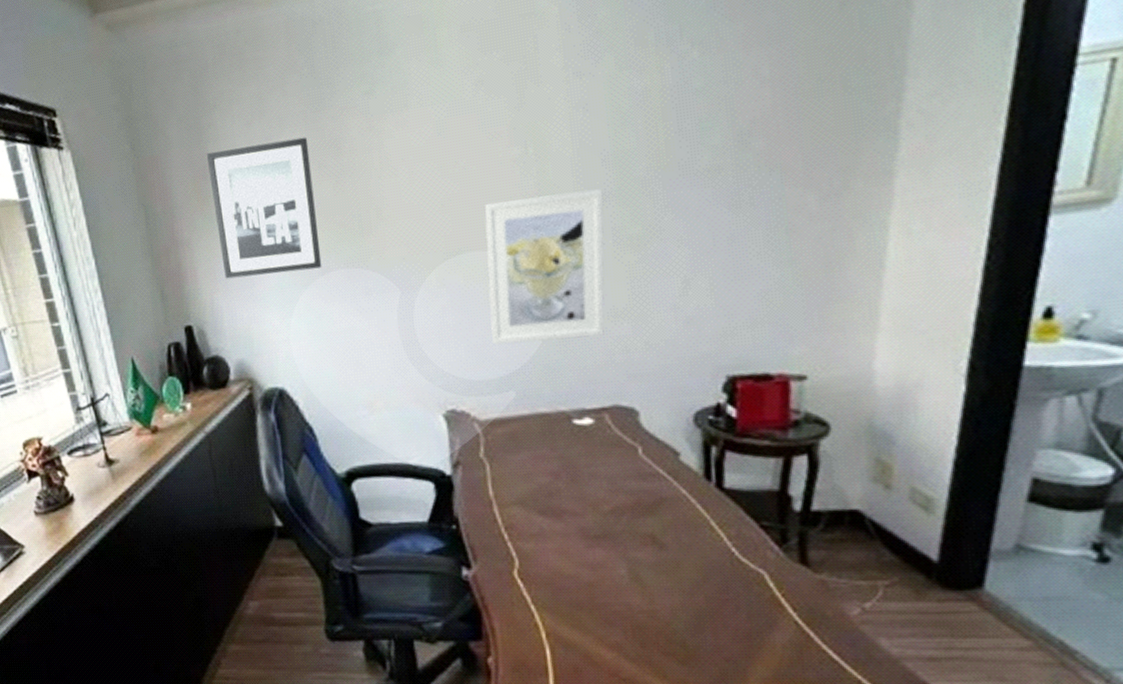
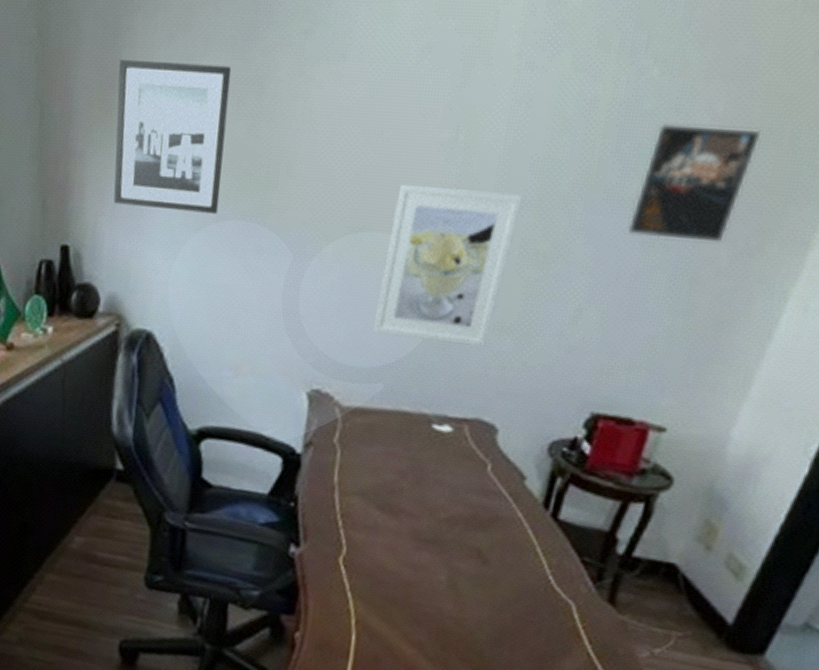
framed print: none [710,81,814,201] -> present [627,124,761,243]

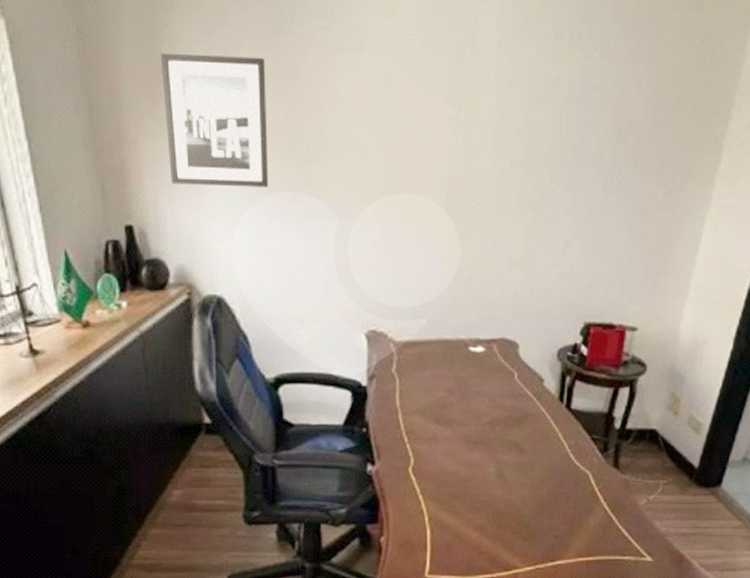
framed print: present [373,183,523,347] -> none [413,152,515,280]
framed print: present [627,124,761,243] -> none [592,96,673,184]

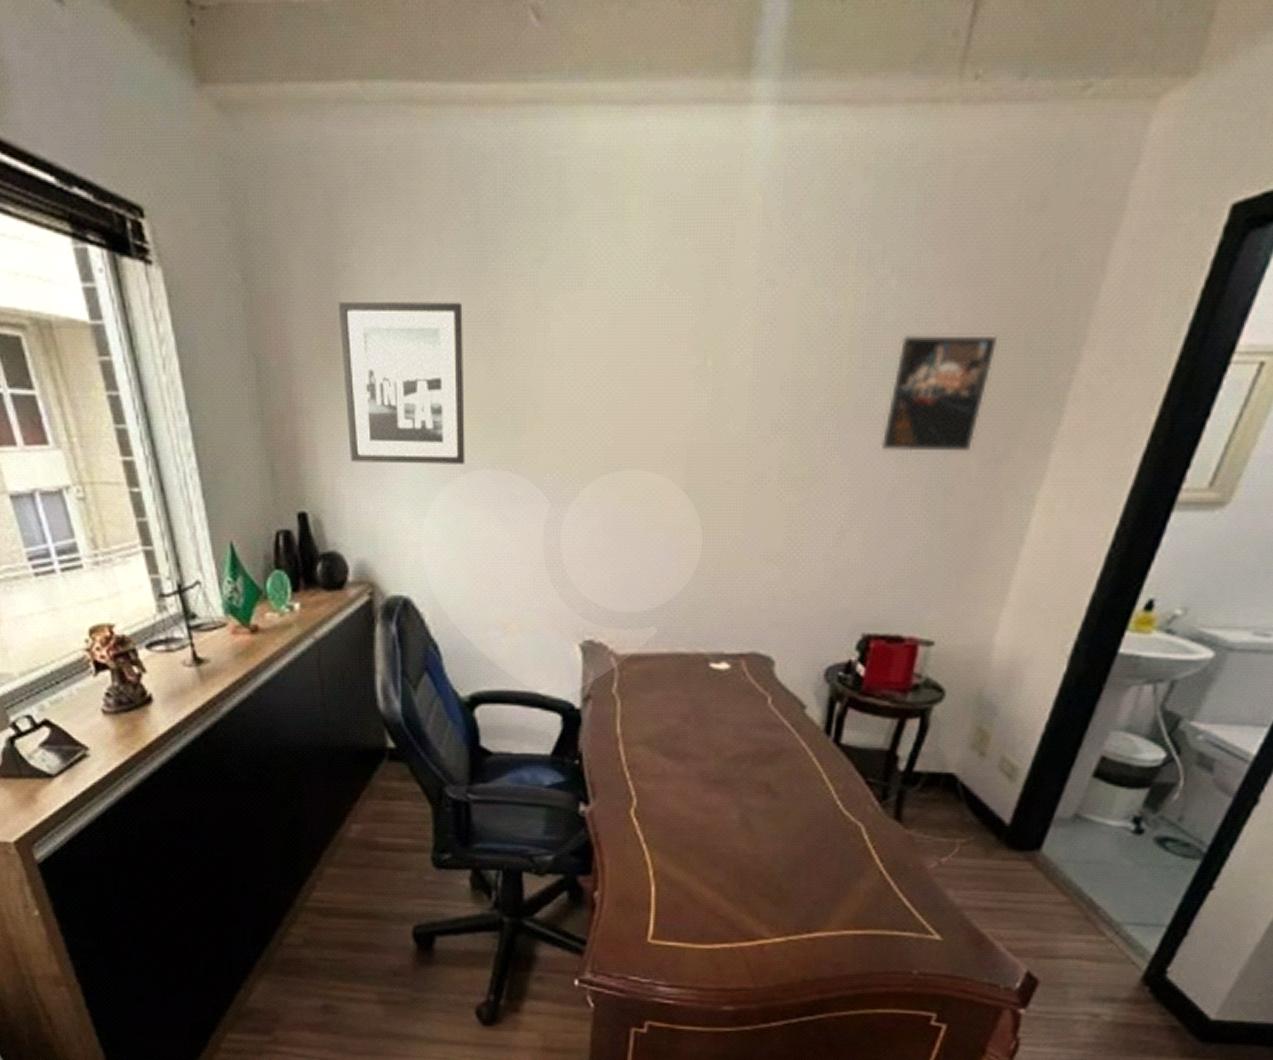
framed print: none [592,96,673,184] -> present [880,335,998,452]

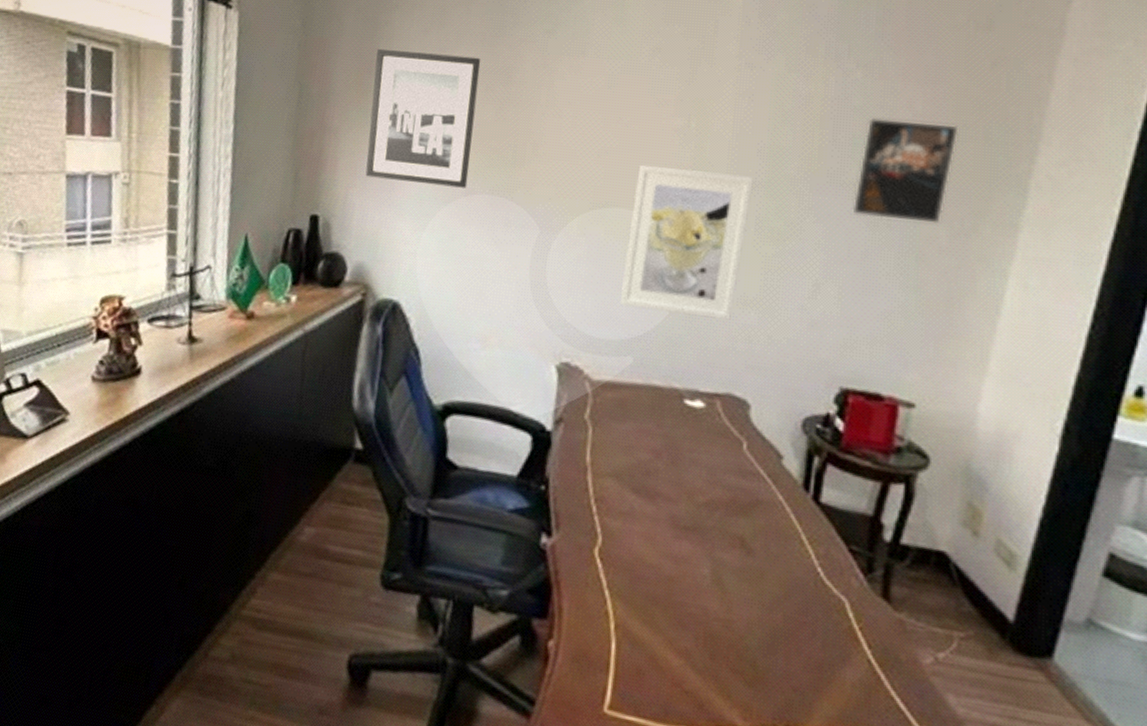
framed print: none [641,416,777,579] -> present [620,164,754,320]

